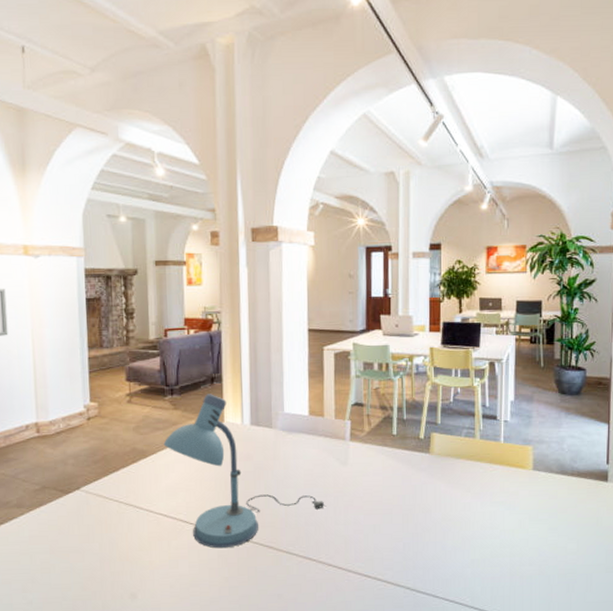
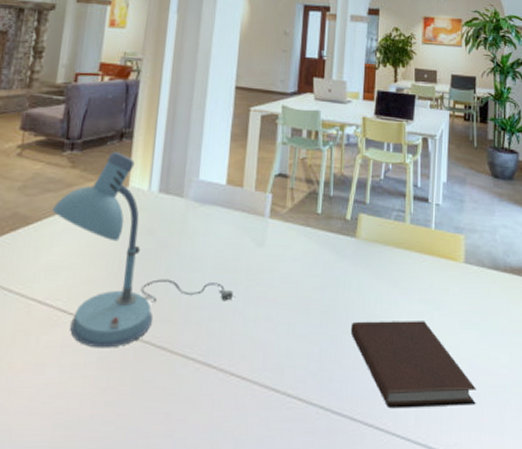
notebook: none [429,519,545,588] -> present [350,321,476,409]

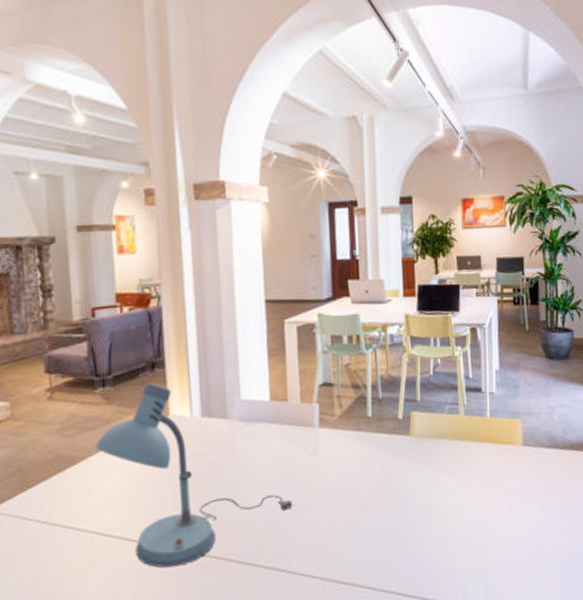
notebook: present [350,321,476,409] -> none [413,504,542,586]

